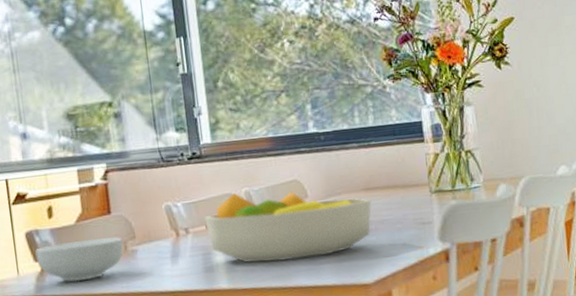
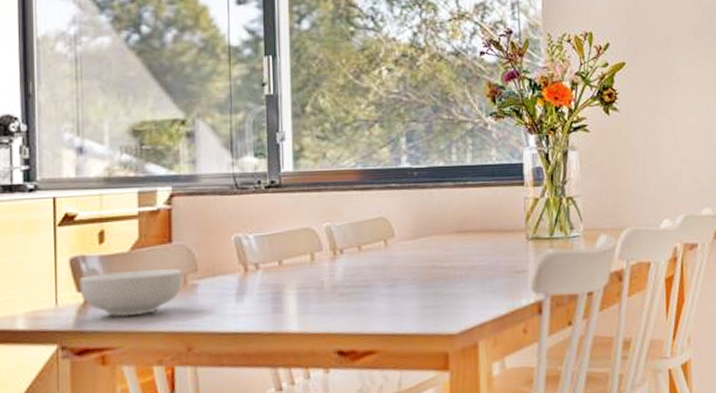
fruit bowl: present [204,191,372,263] -> none [278,227,463,306]

